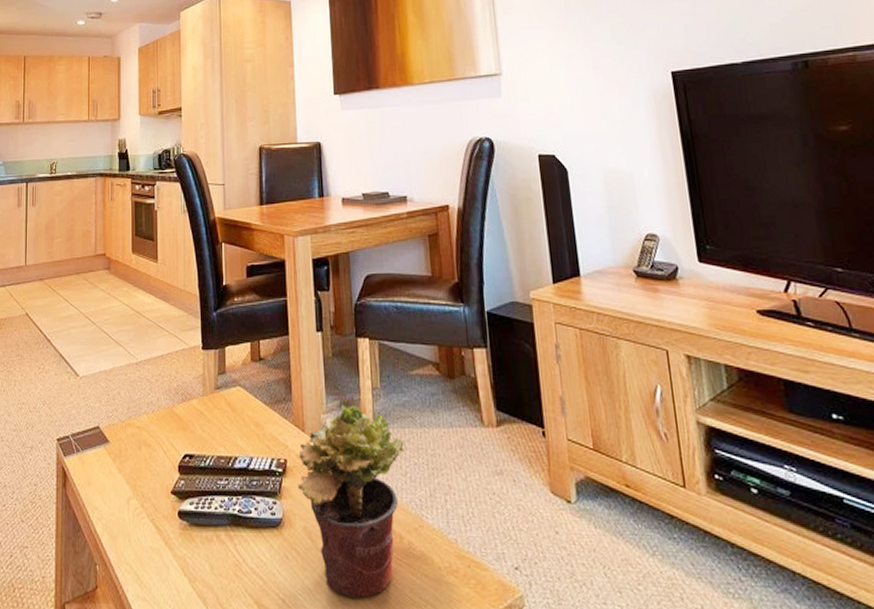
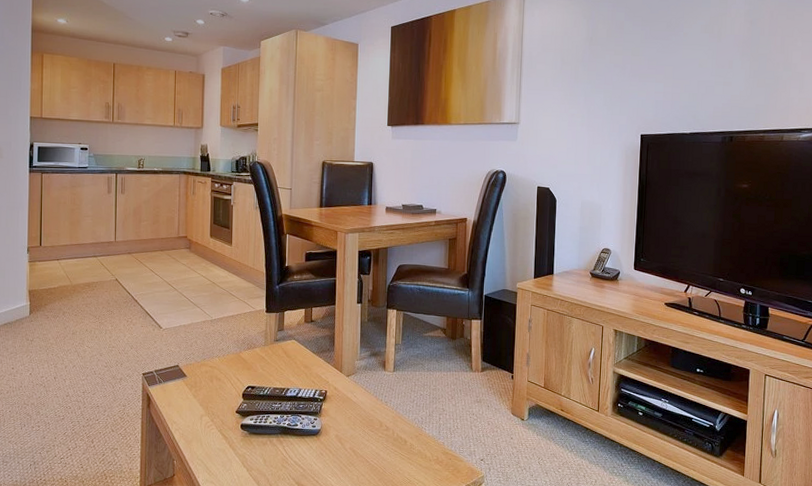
potted plant: present [298,404,405,598] -> none [334,355,414,479]

